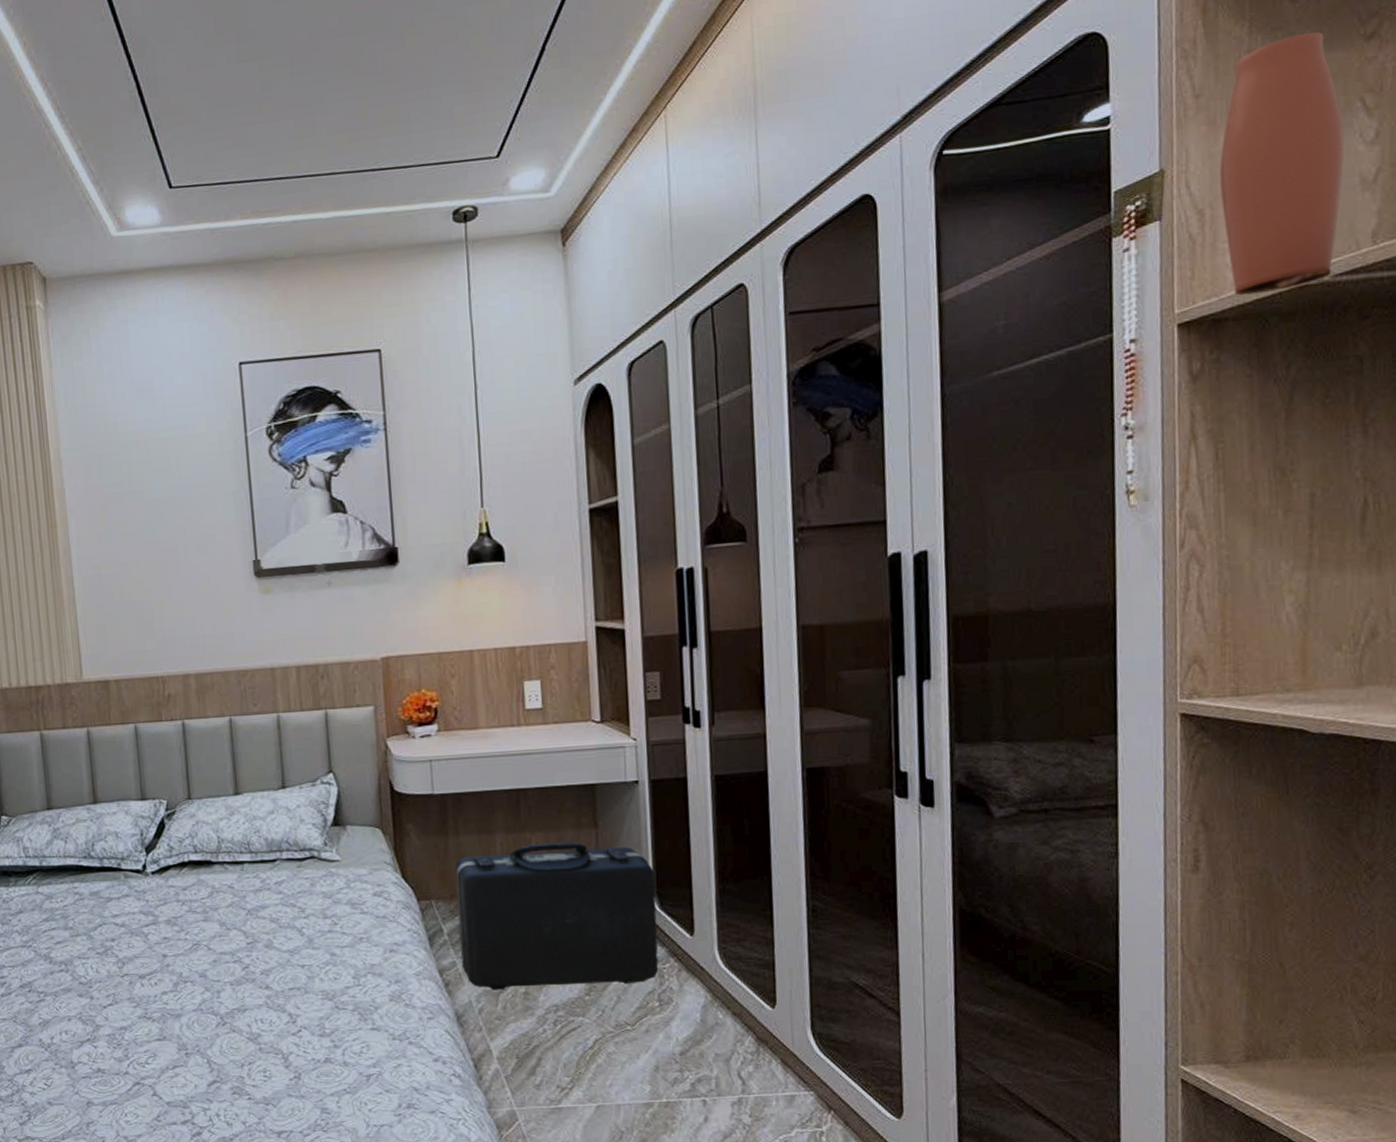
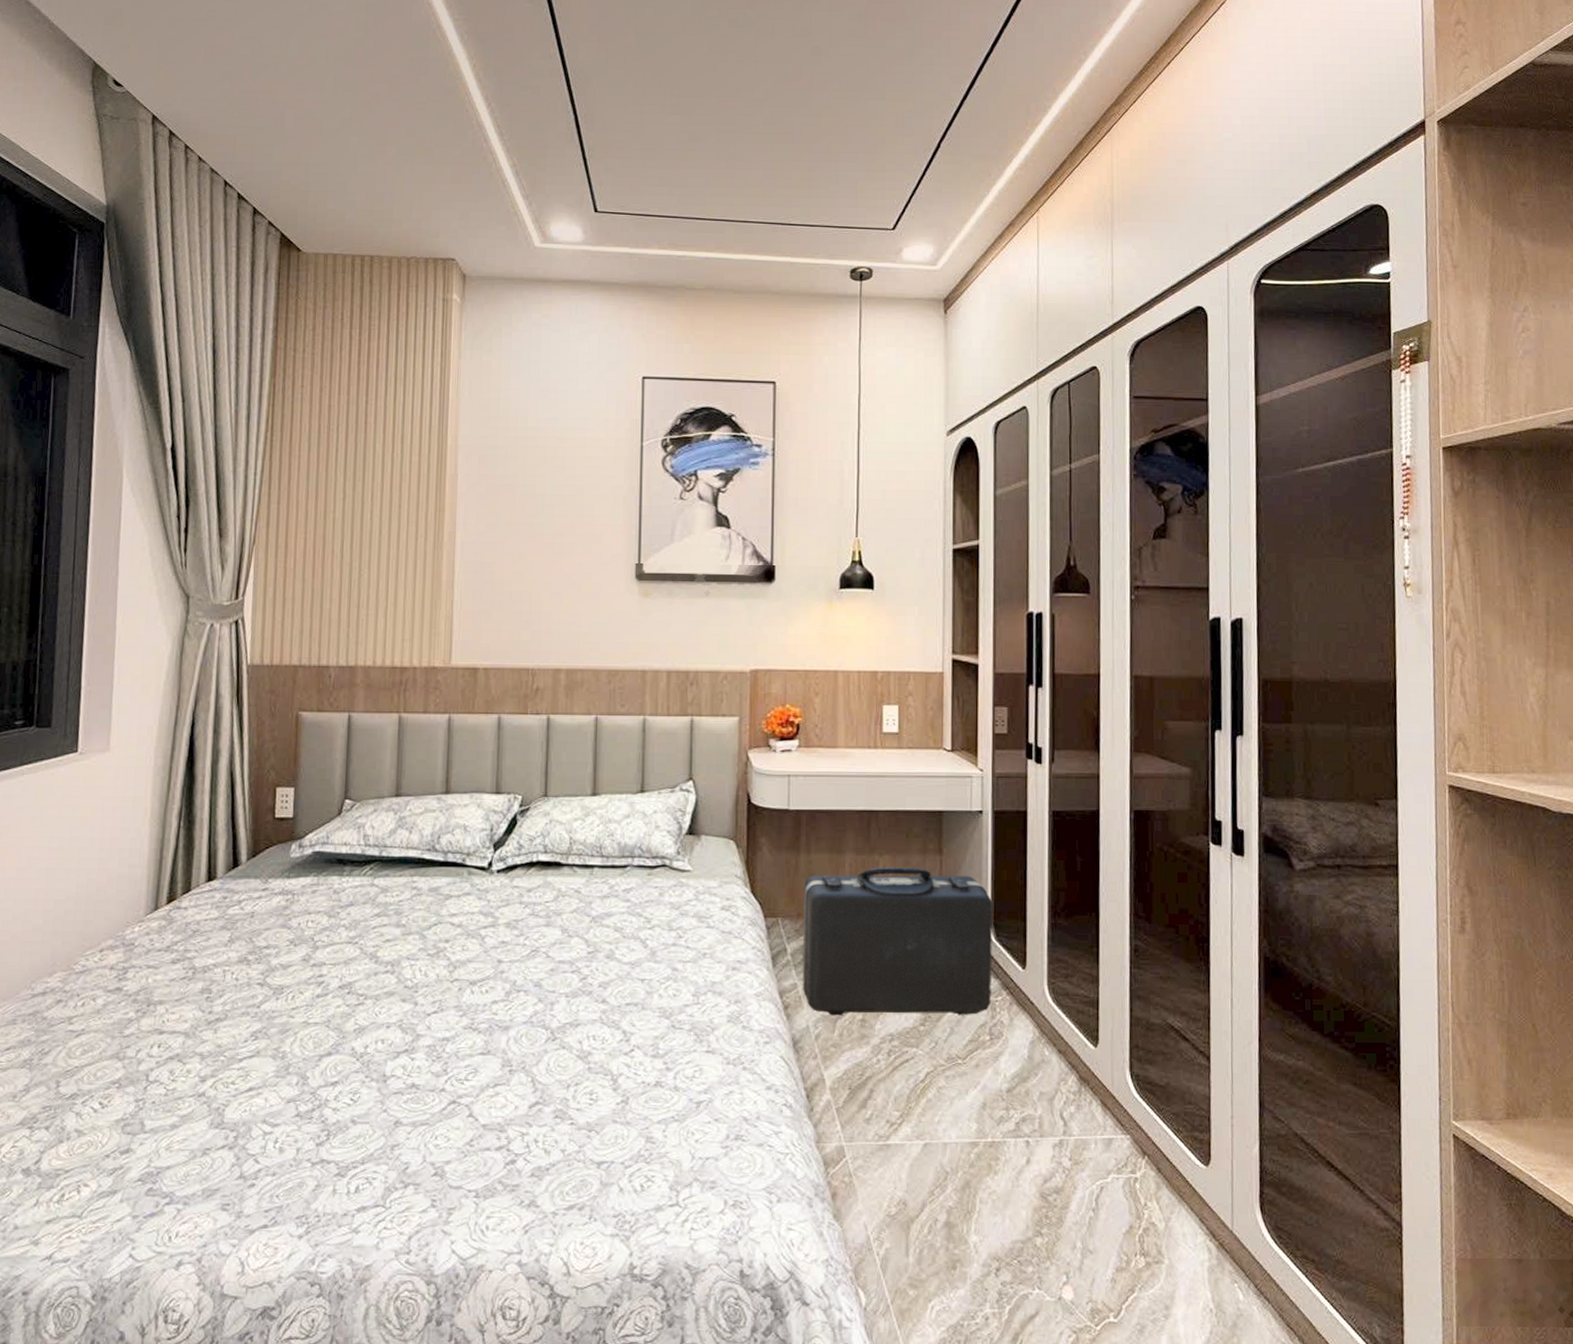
vase: present [1219,31,1345,296] -> none [1472,230,1564,431]

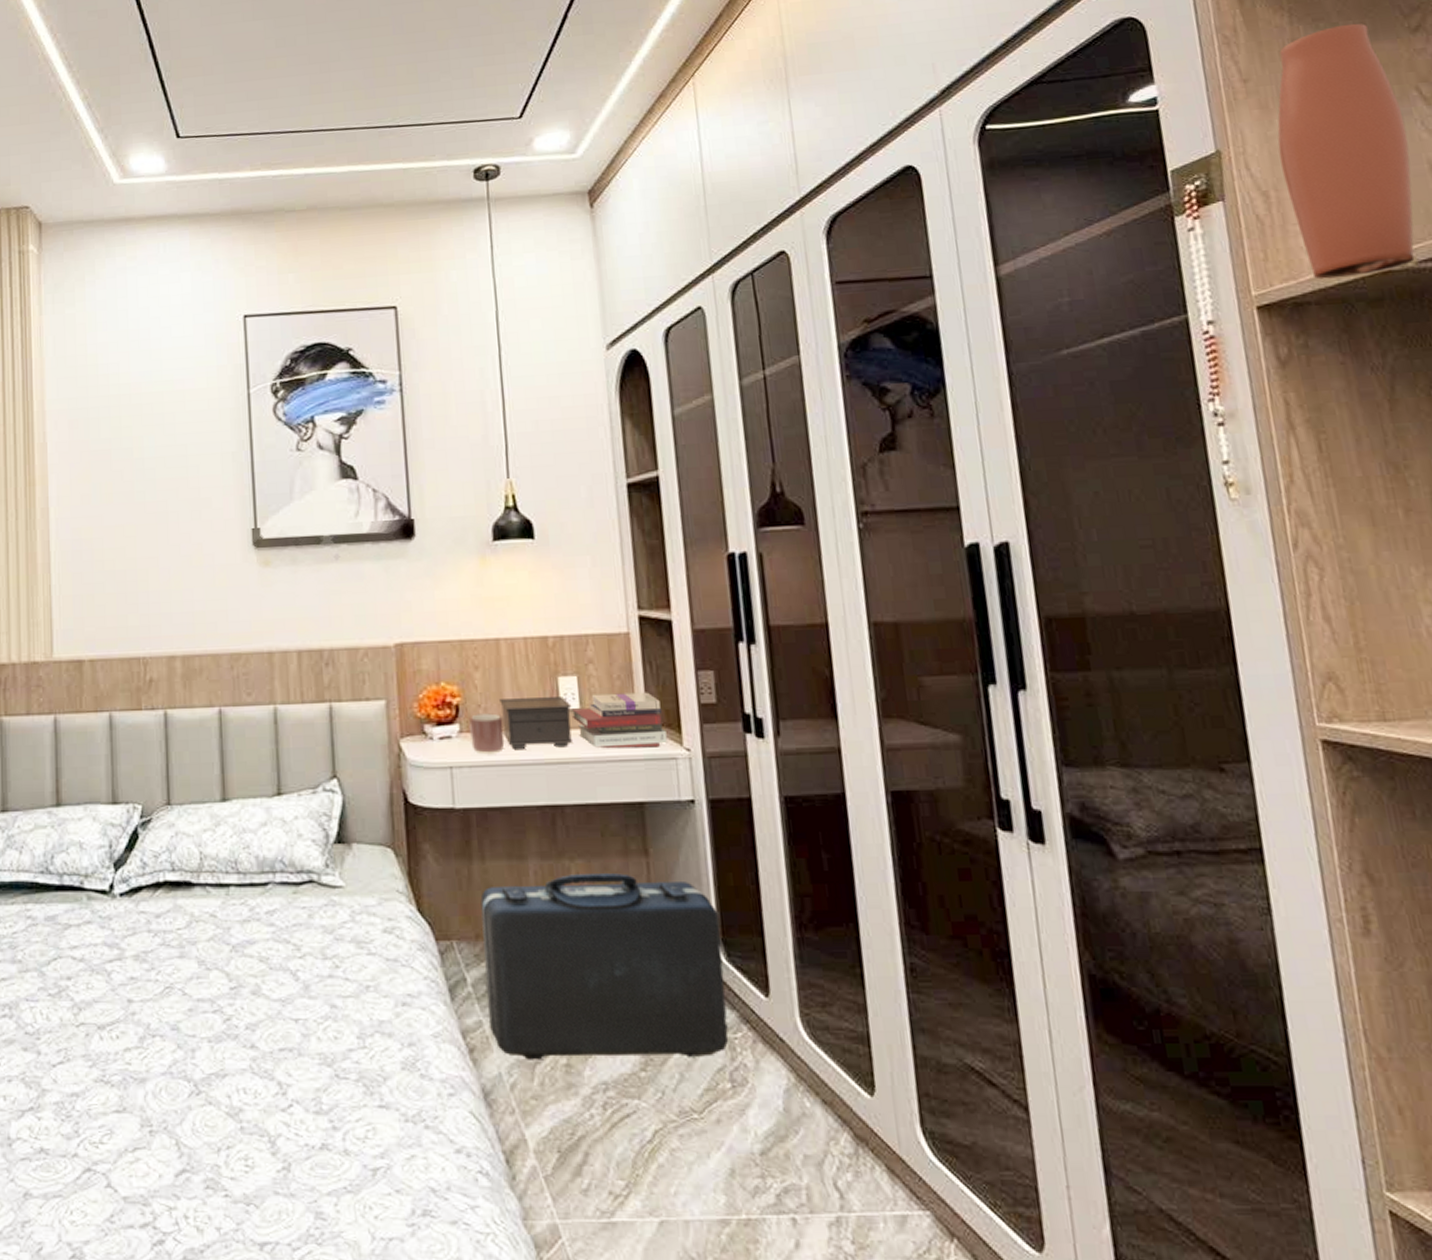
mug: none [807,732,835,767] -> present [469,713,505,755]
jewelry box: none [833,721,892,765] -> present [500,697,572,751]
books: none [892,721,965,767] -> present [572,692,667,748]
vase: none [1472,230,1564,431] -> present [1277,23,1415,280]

